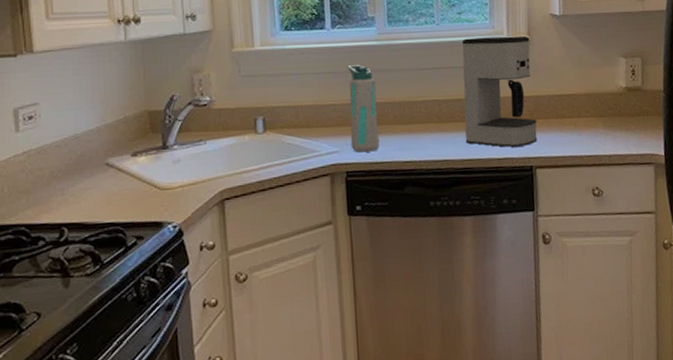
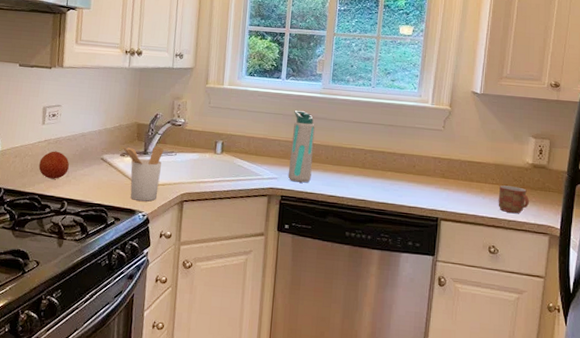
fruit: none [20,164,62,202] -> present [38,151,69,179]
utensil holder: none [132,136,189,210] -> present [122,146,164,202]
coffee maker: present [462,35,538,147] -> none [383,102,451,200]
mug: none [594,115,628,147] -> present [498,185,529,213]

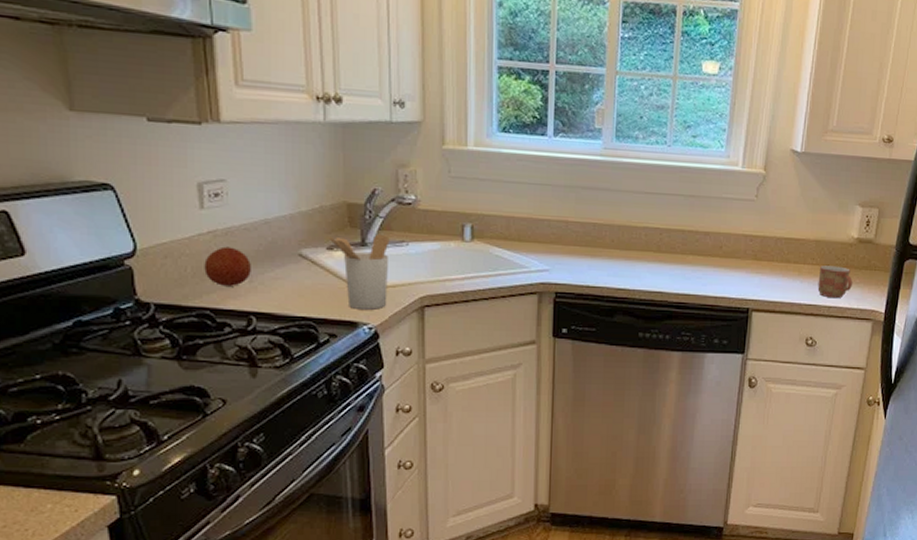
water bottle: present [288,110,315,183] -> none [562,179,596,275]

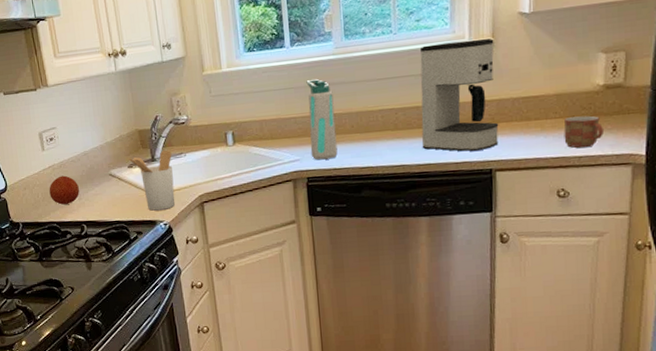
water bottle: none [562,179,596,275] -> present [306,79,338,160]
coffee maker: none [683,165,766,287] -> present [420,38,499,152]

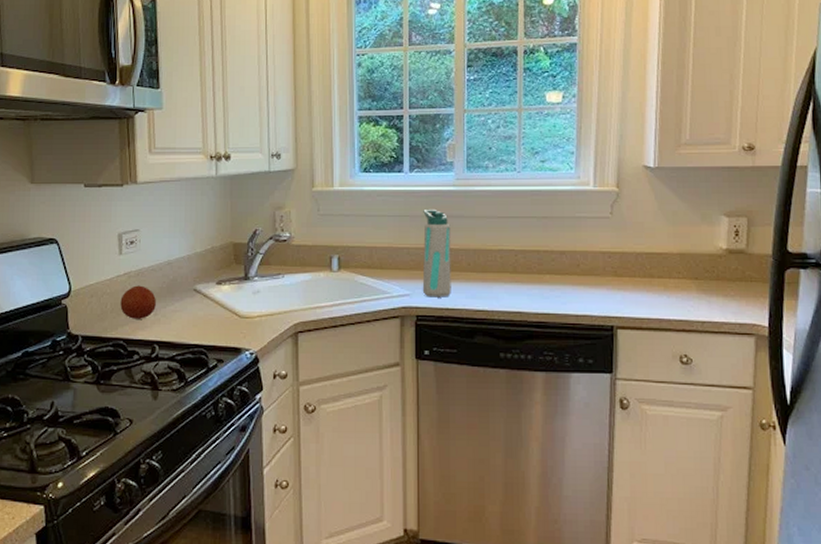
utensil holder: present [128,150,176,211] -> none [217,268,268,336]
coffee maker: present [420,38,499,152] -> none [541,187,622,304]
mug: present [564,115,603,148] -> none [687,279,726,312]

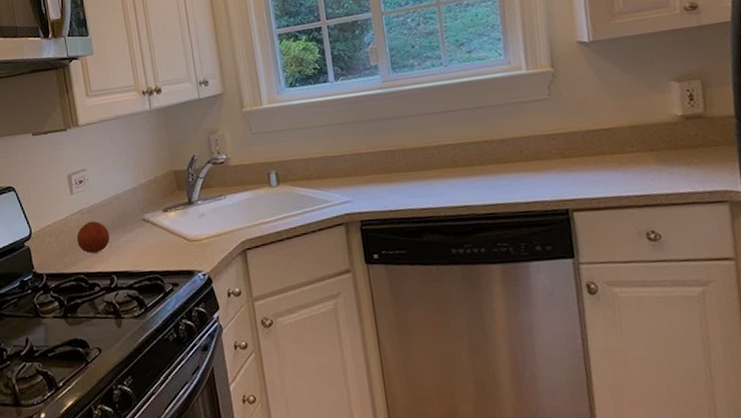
water bottle: present [422,210,451,298] -> none [353,114,393,202]

